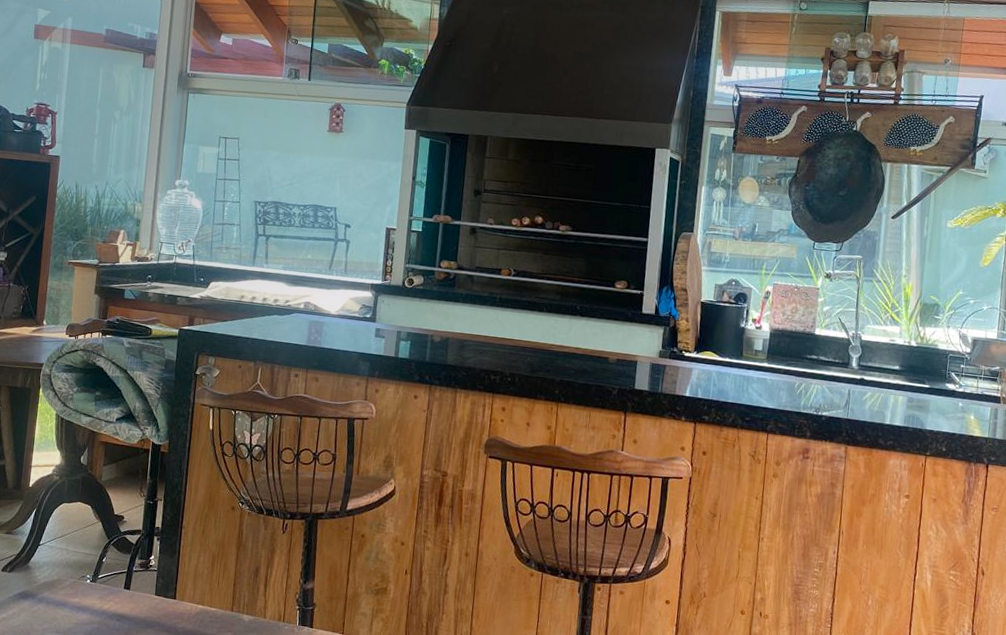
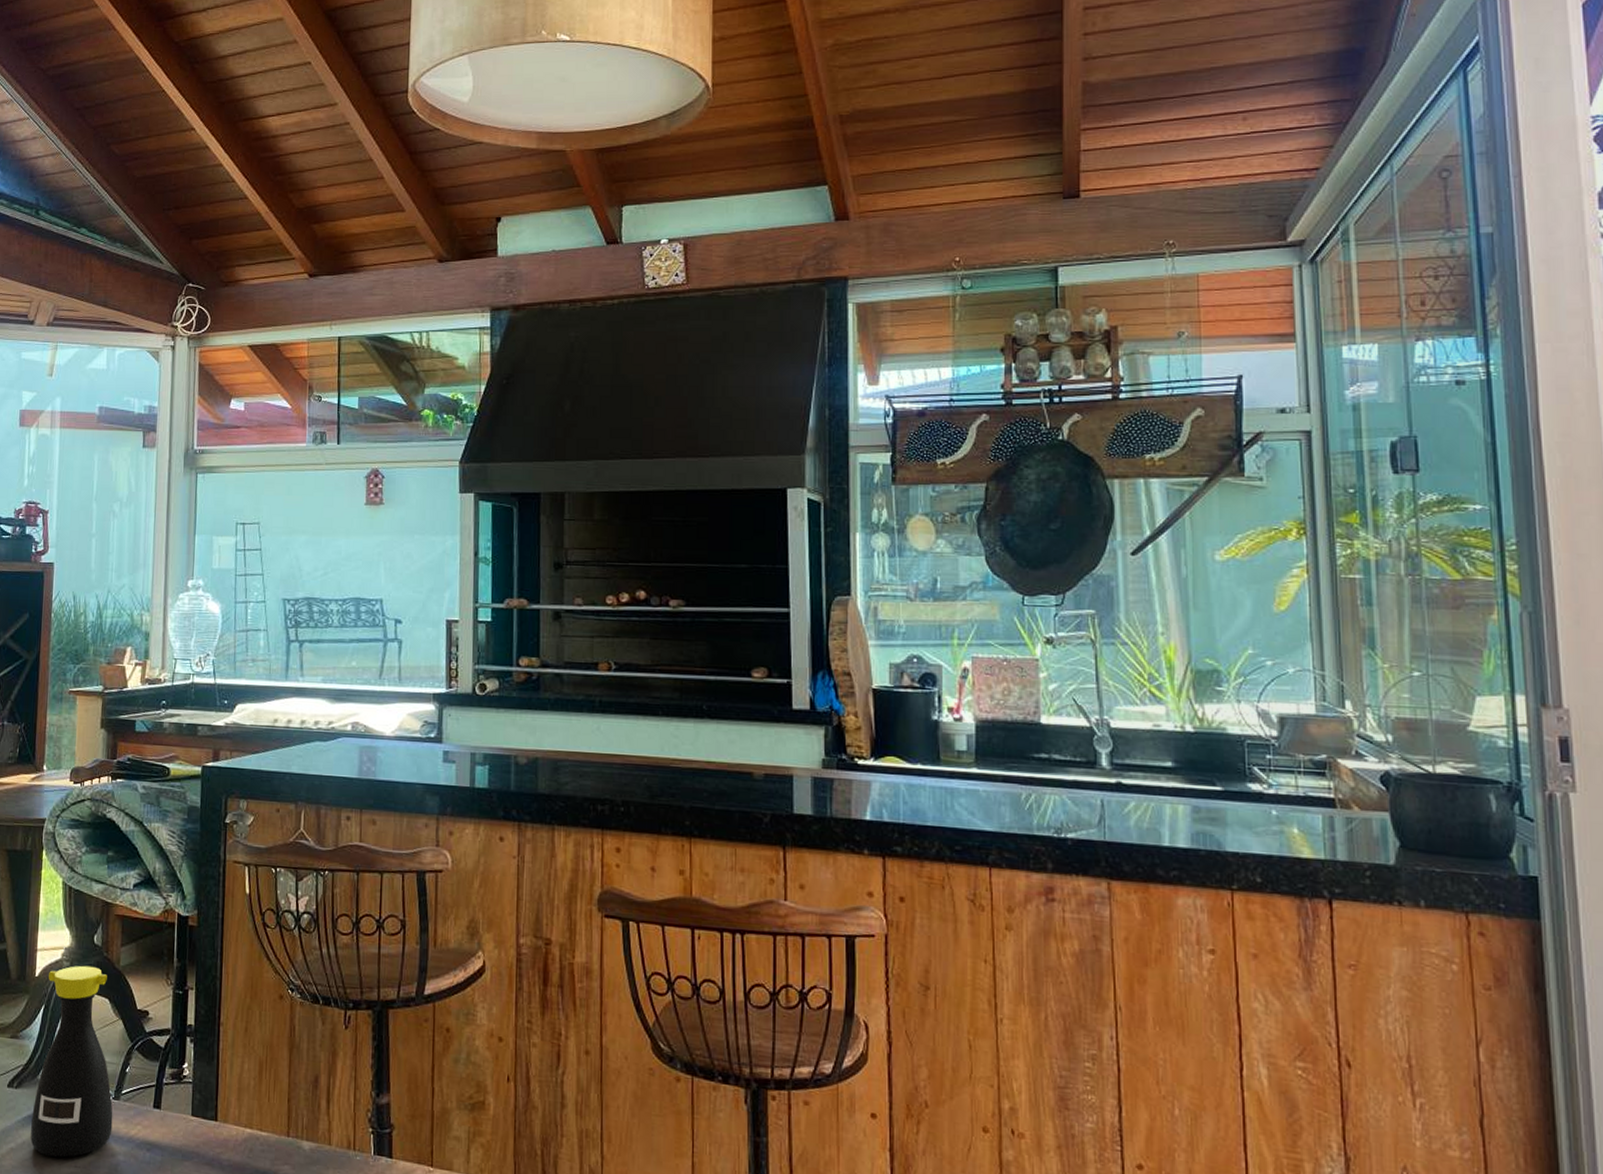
bottle: none [20,479,91,625] -> present [30,965,113,1158]

